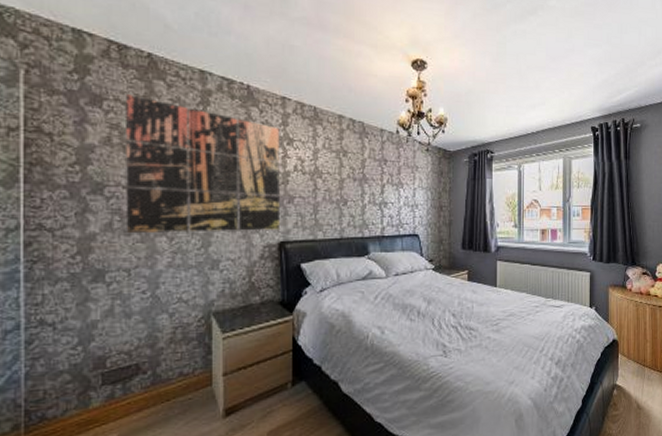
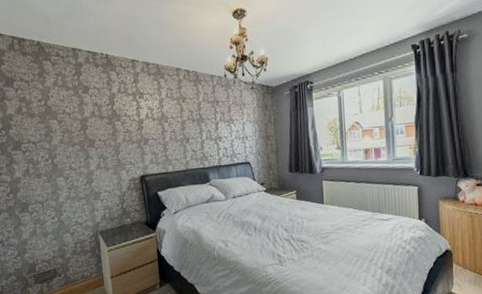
wall art: present [126,95,281,233] -> none [27,74,141,176]

